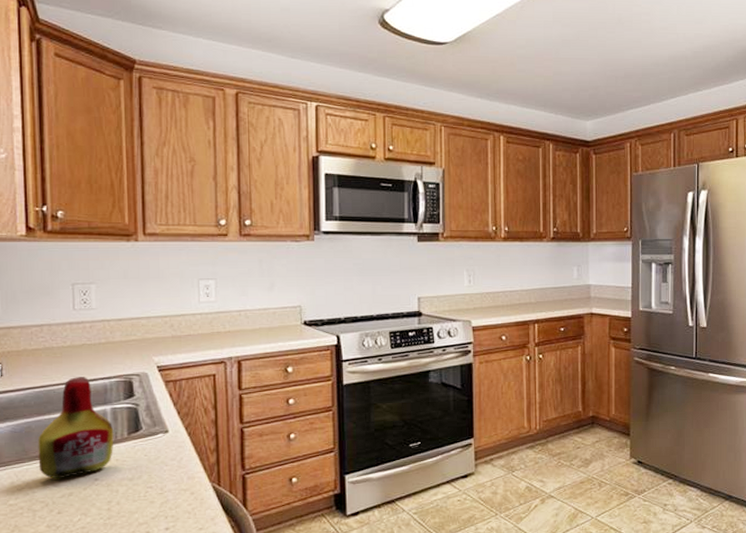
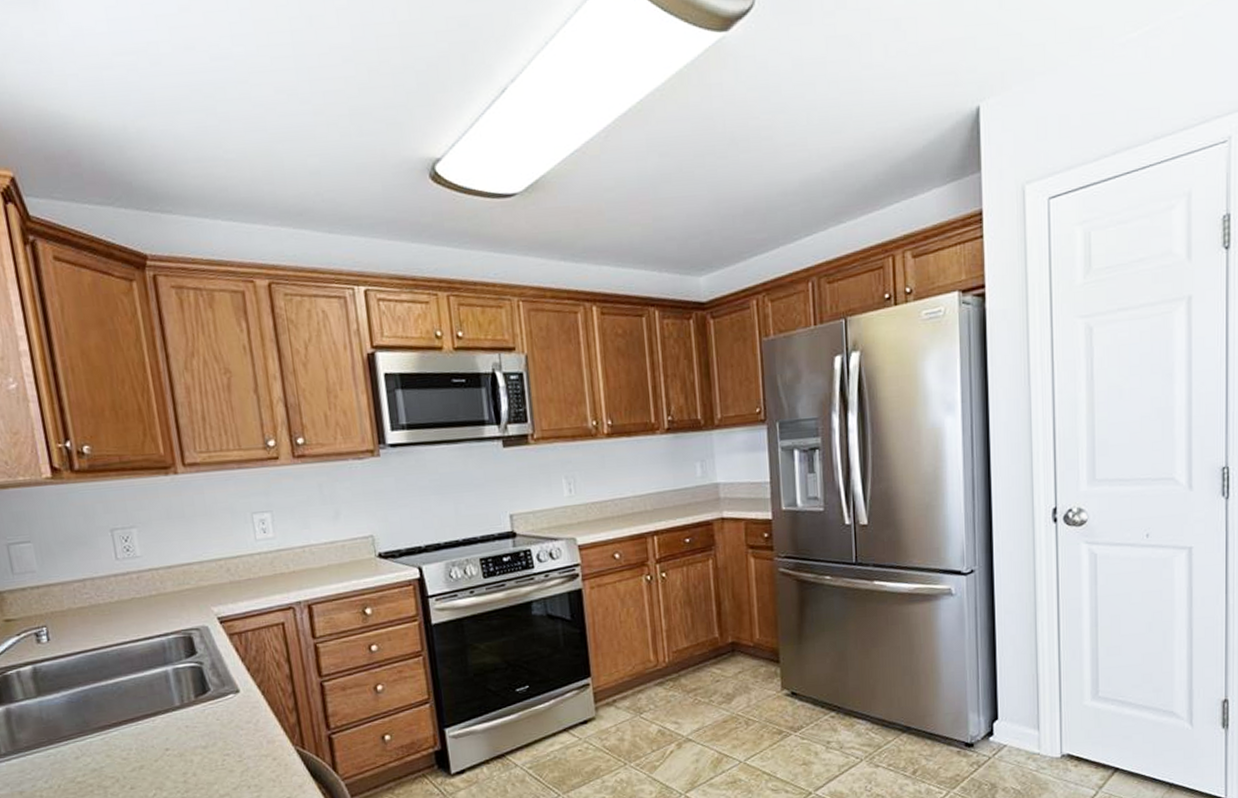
bottle: present [38,377,114,480] -> none [97,635,182,752]

